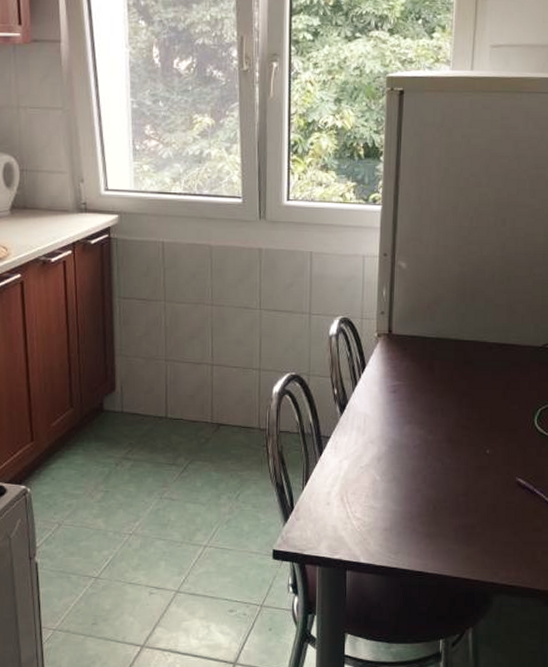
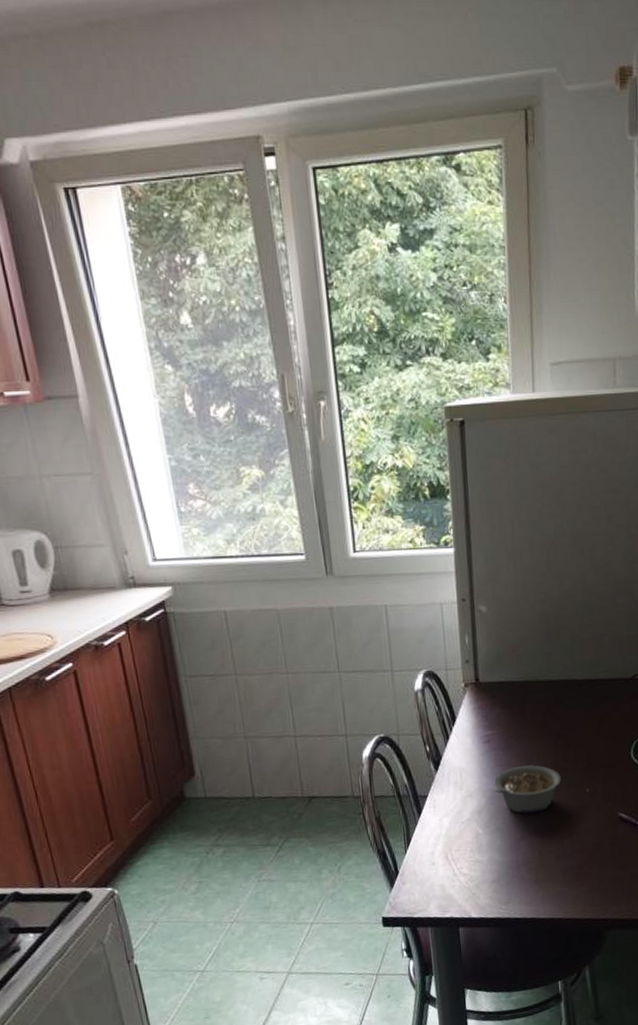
legume: none [395,420,462,467] -> present [493,765,561,815]

